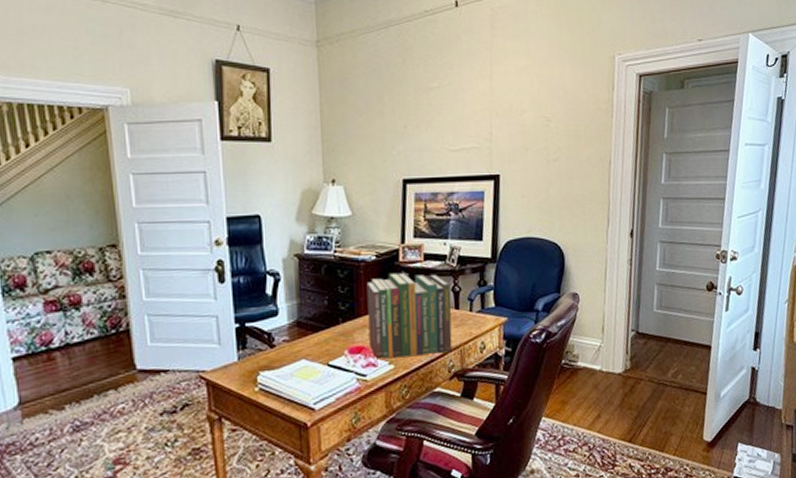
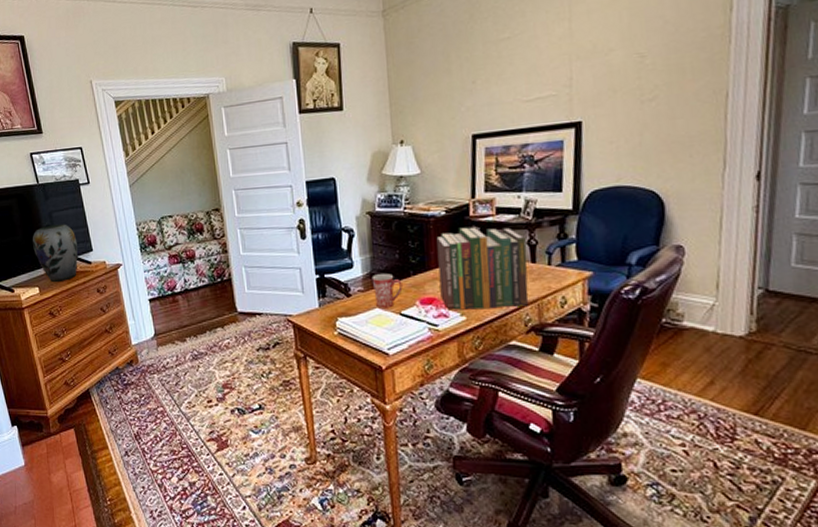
mug: none [298,321,331,360] -> present [372,274,403,309]

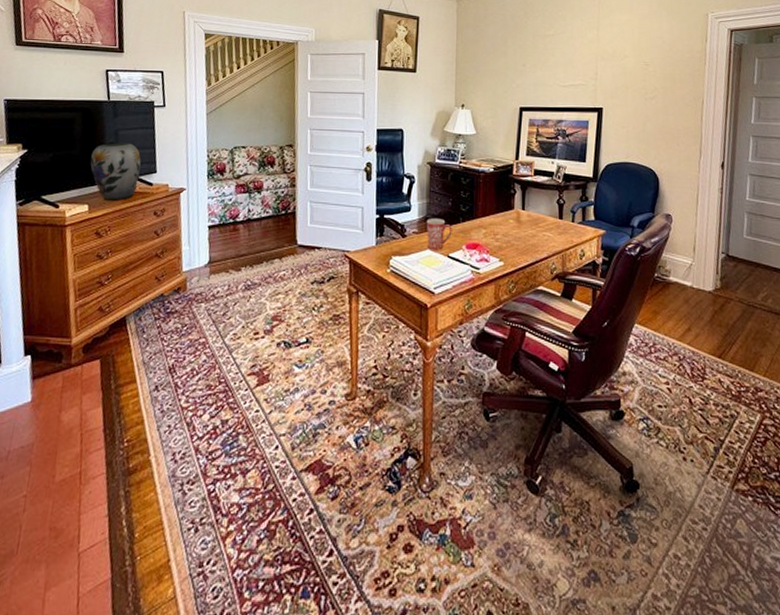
books: present [436,227,529,311] -> none [484,183,556,257]

